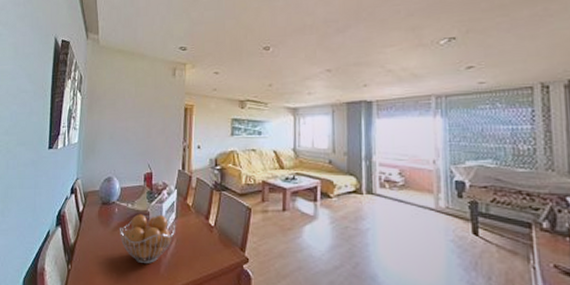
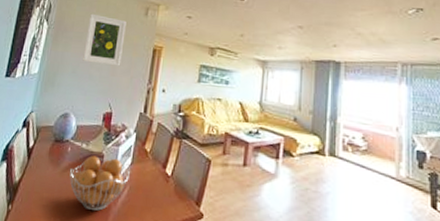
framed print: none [118,80,156,128] -> present [83,13,127,66]

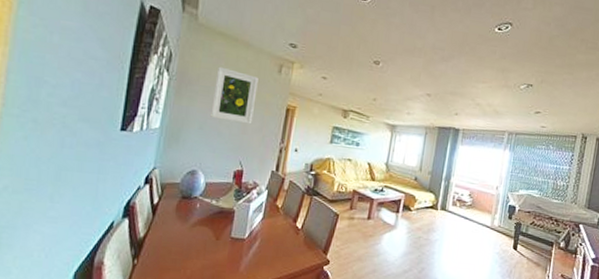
fruit basket: present [69,155,130,211] -> none [198,211,262,262]

